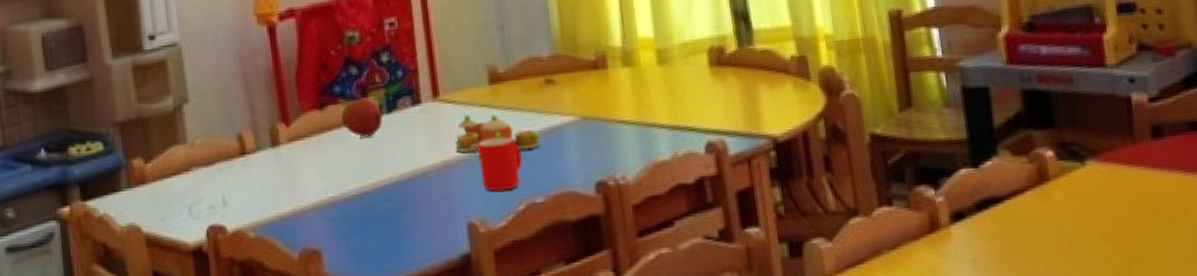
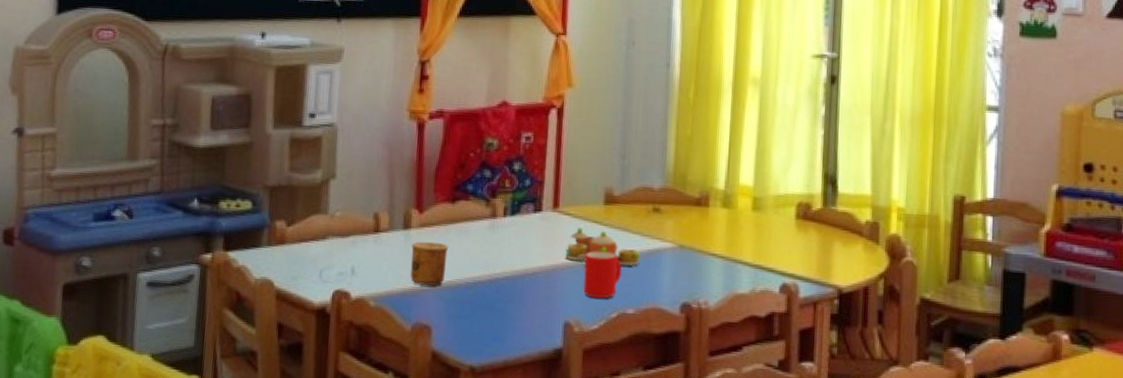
cup: none [283,155,326,206] -> present [410,241,449,286]
fruit: present [341,97,383,138] -> none [469,198,506,234]

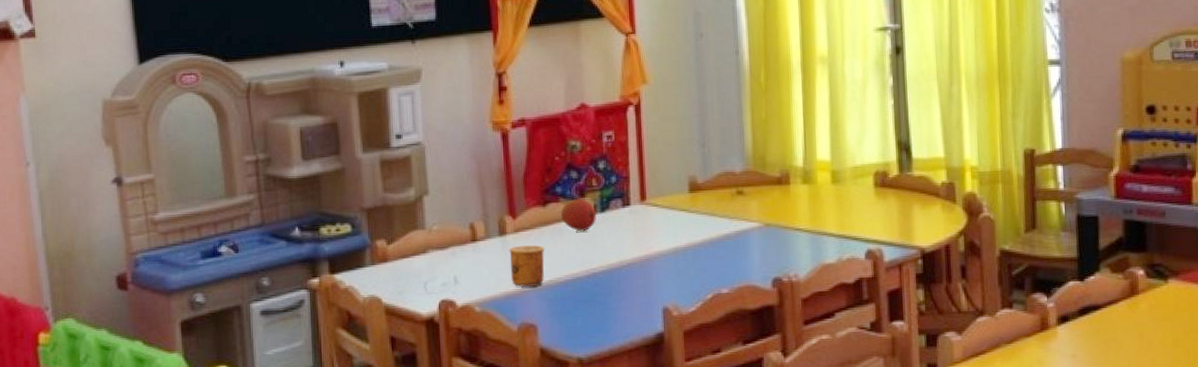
fruit: none [469,198,506,234] -> present [561,198,596,232]
toy tea set: present [565,228,641,266] -> none [657,217,729,249]
cup: present [584,252,622,299] -> none [676,238,714,282]

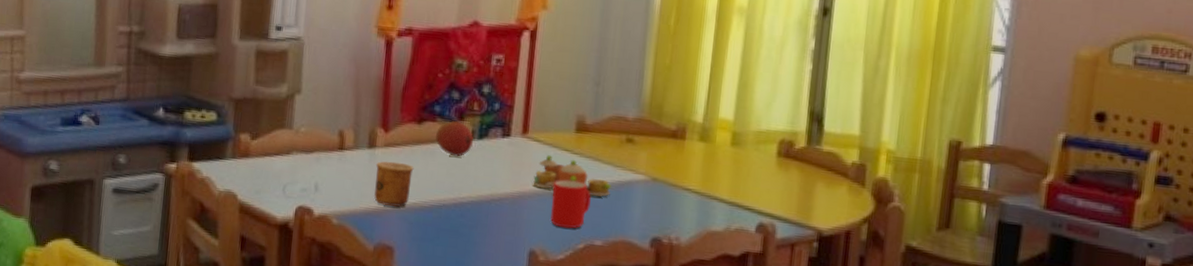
toy tea set: none [657,217,729,249] -> present [533,155,611,197]
cup: none [676,238,714,282] -> present [550,180,591,229]

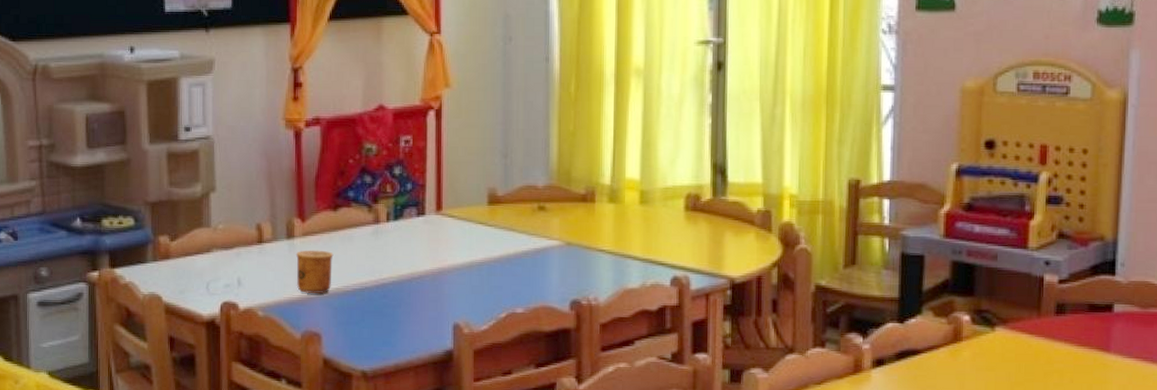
fruit: present [436,120,473,157] -> none [352,204,389,239]
toy tea set: present [533,155,611,197] -> none [451,230,527,266]
cup: present [550,180,591,229] -> none [470,253,510,299]

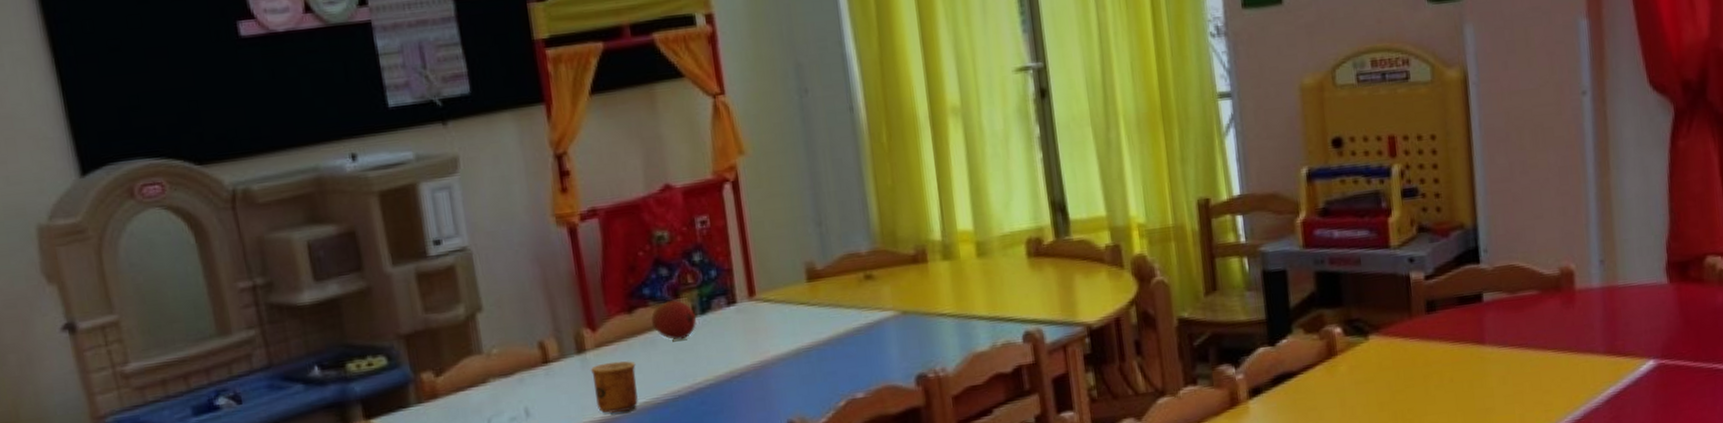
fruit: none [352,204,389,239] -> present [651,299,696,340]

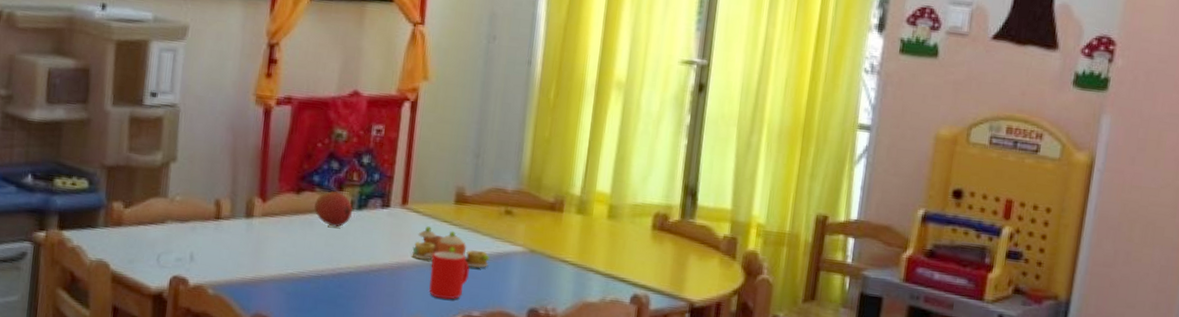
cup: present [590,361,638,413] -> none [251,231,292,277]
toy tea set: none [773,311,861,352] -> present [412,226,490,268]
cup: none [796,334,843,389] -> present [429,251,470,300]

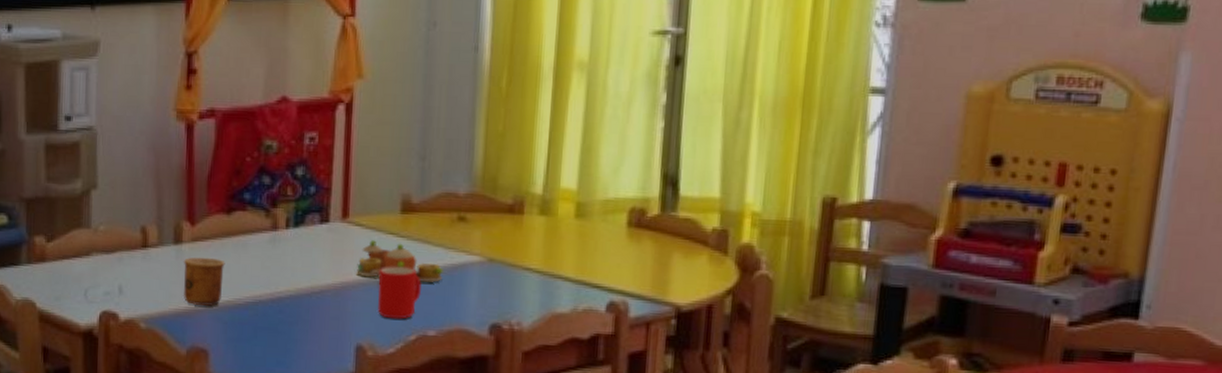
cup: none [251,231,292,277] -> present [183,257,225,306]
fruit: present [314,191,352,227] -> none [247,208,288,248]

